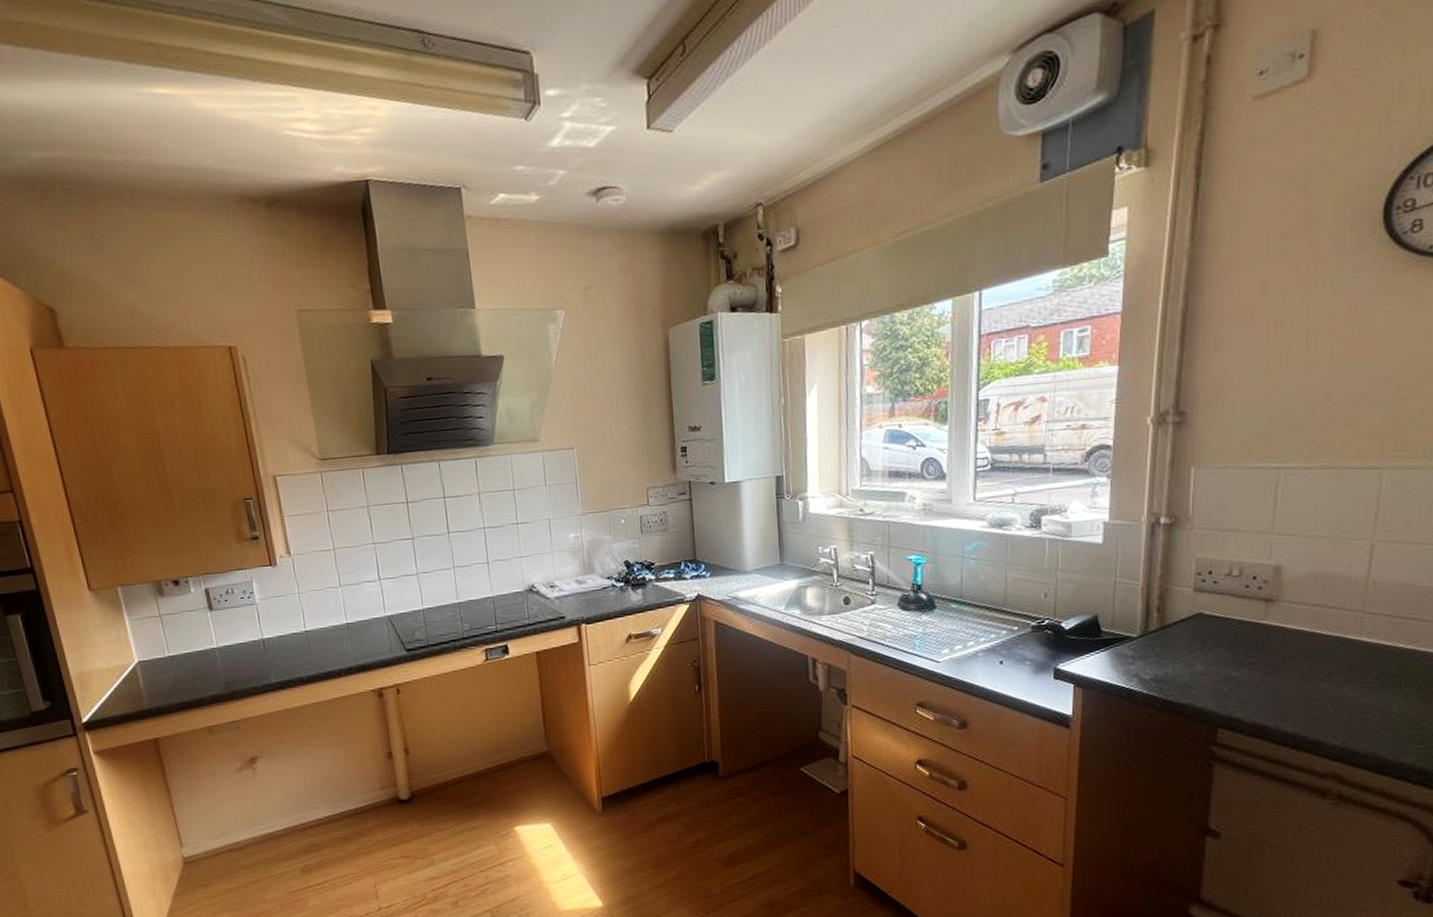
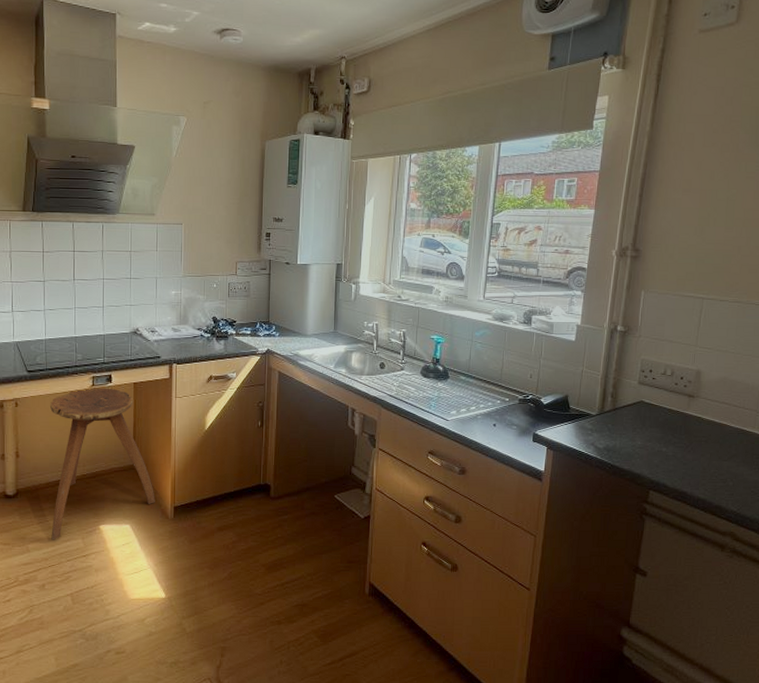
stool: none [438,661,578,849] -> present [50,387,155,540]

